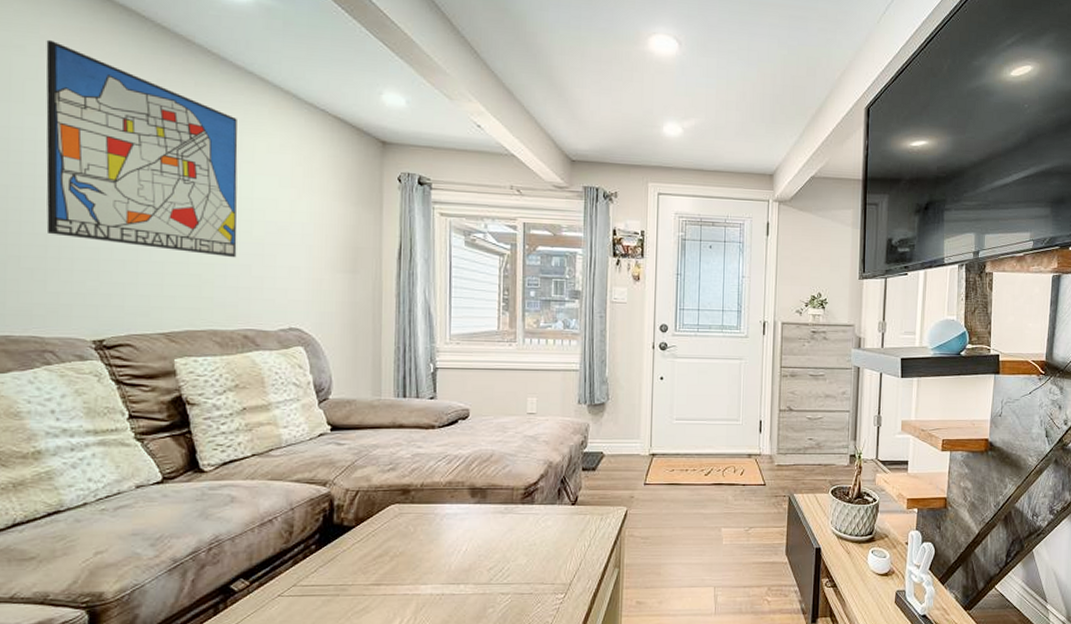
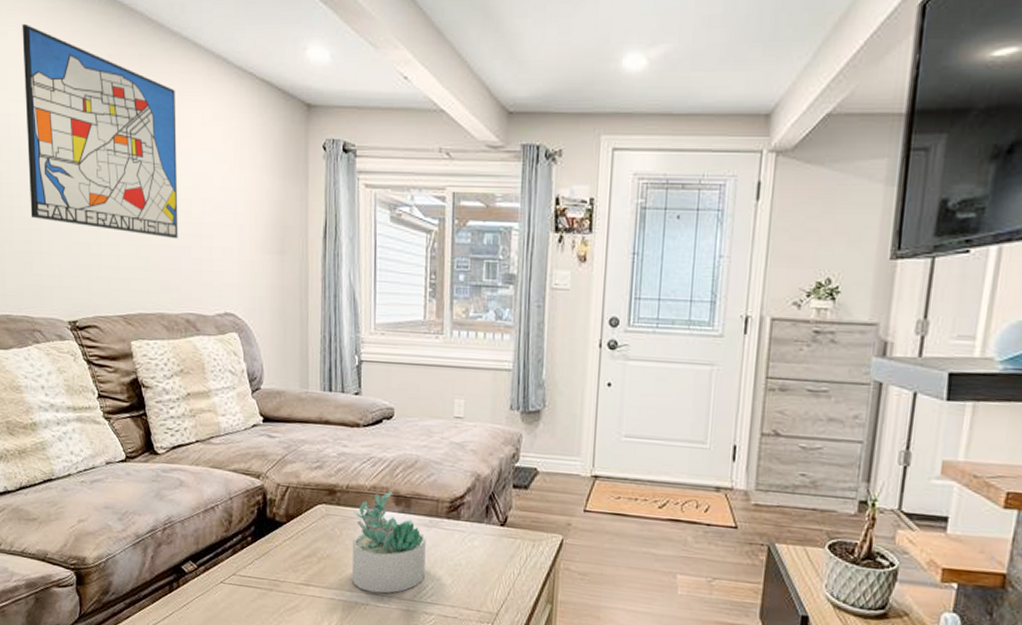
succulent plant: none [426,486,502,582] -> present [351,492,426,594]

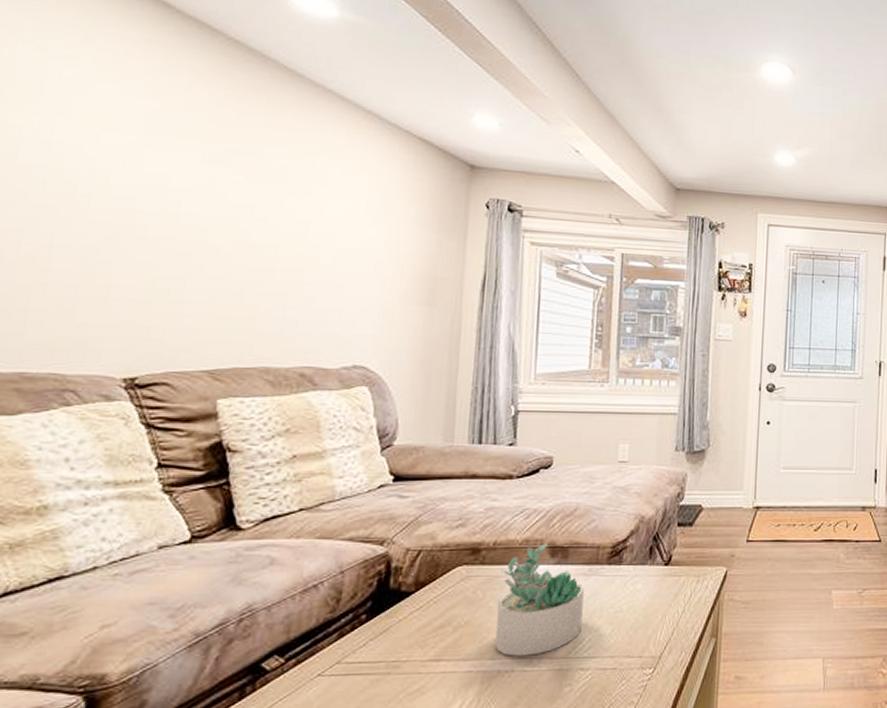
wall art: present [22,23,178,239] -> none [81,50,311,288]

